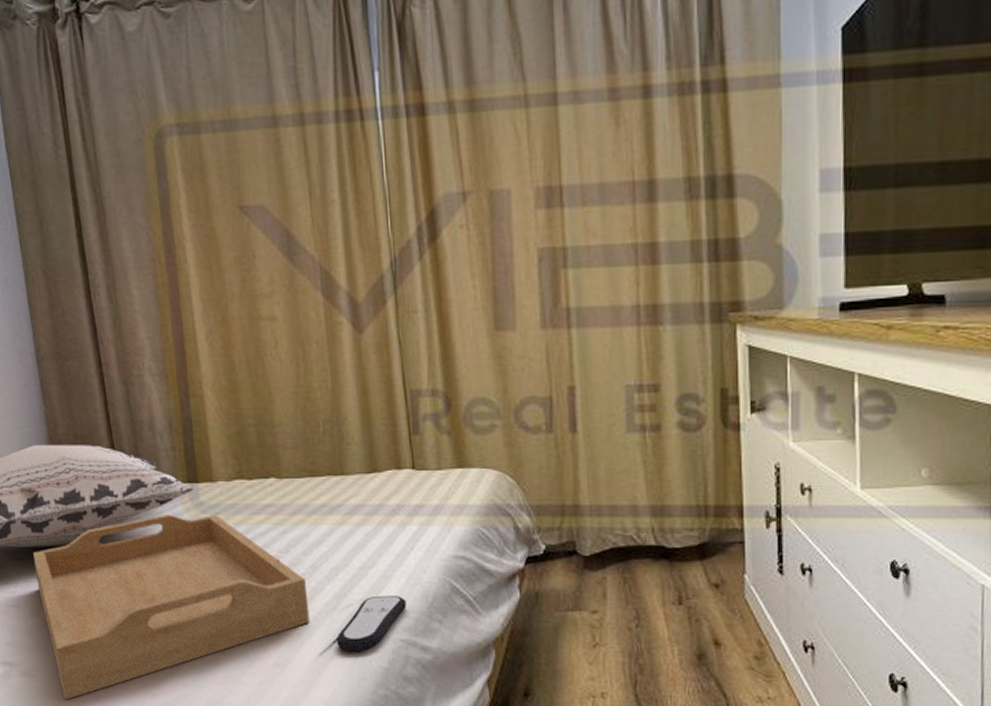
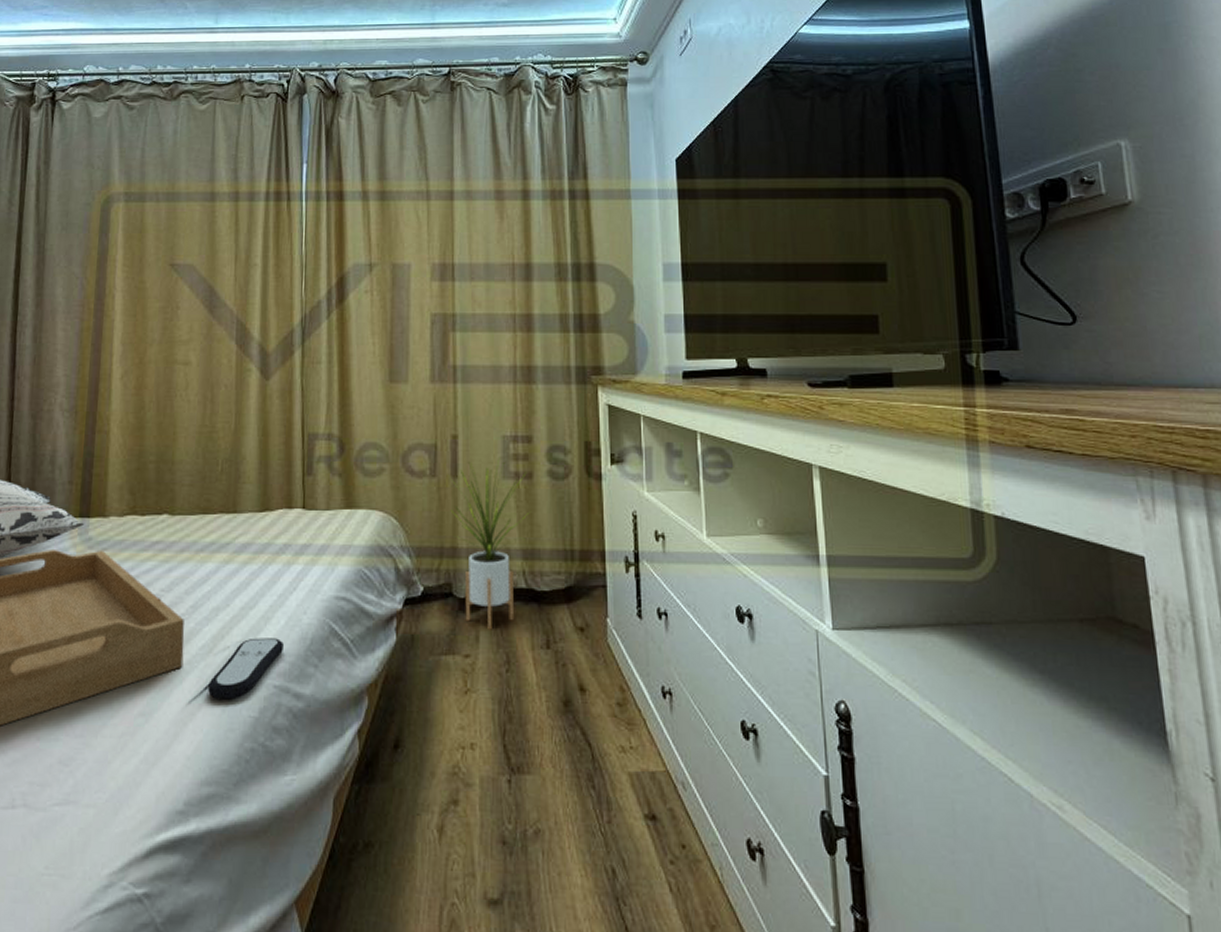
house plant: none [566,410,658,587] -> present [448,458,530,630]

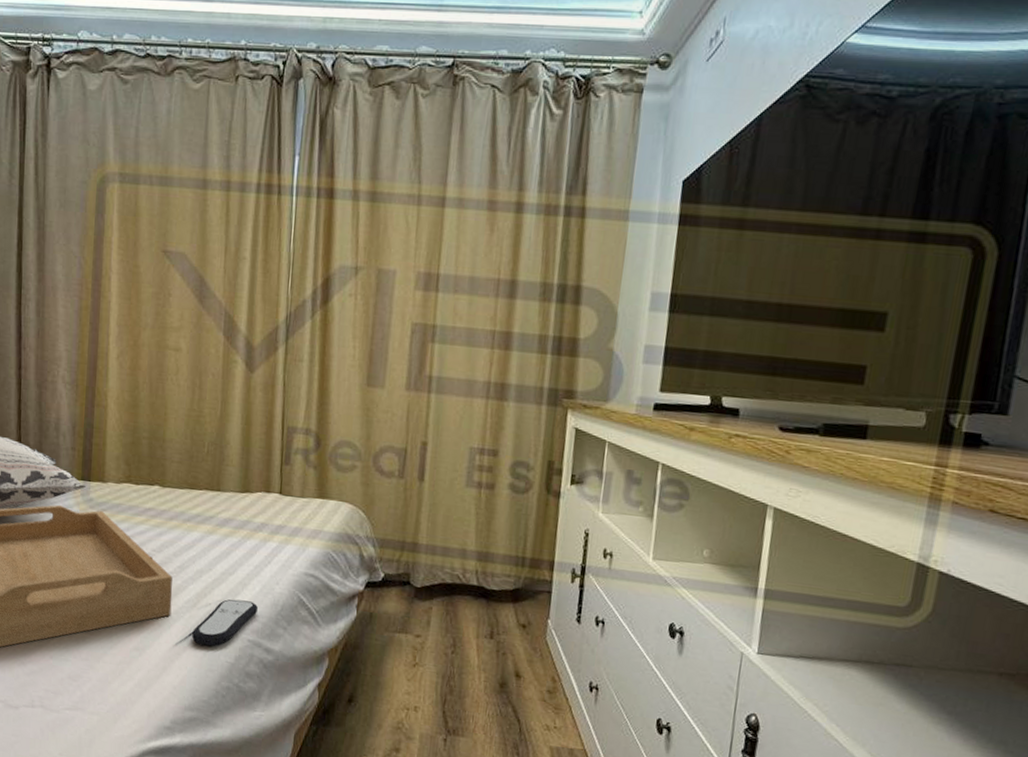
house plant: present [448,458,530,630] -> none [414,467,490,617]

